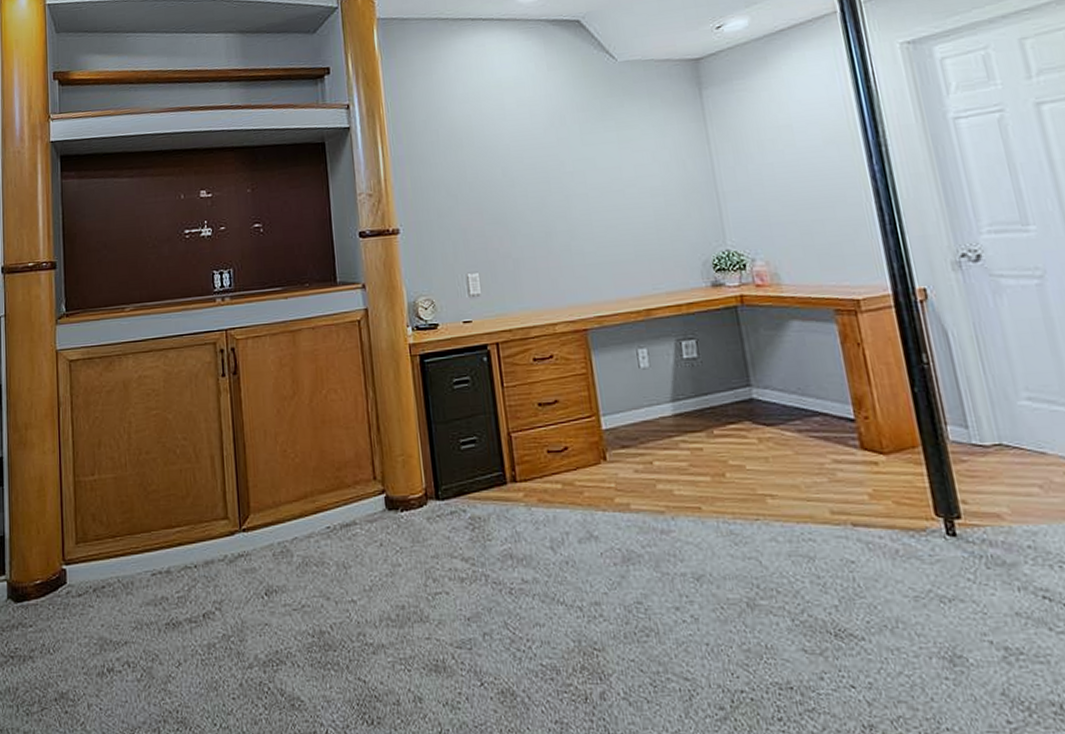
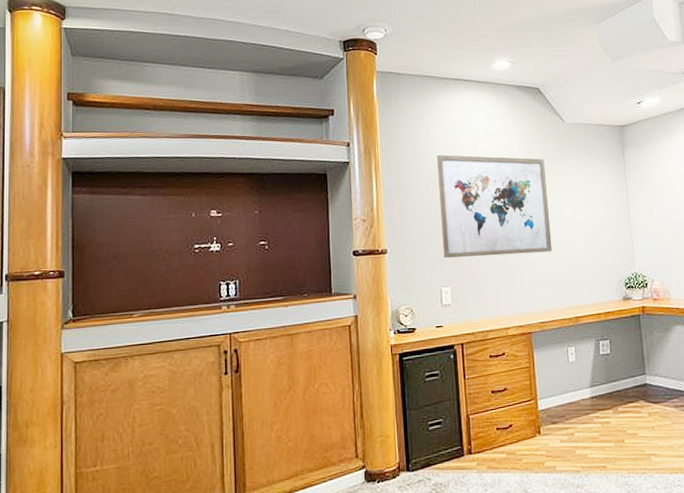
wall art: none [454,108,610,237] -> present [437,154,553,258]

